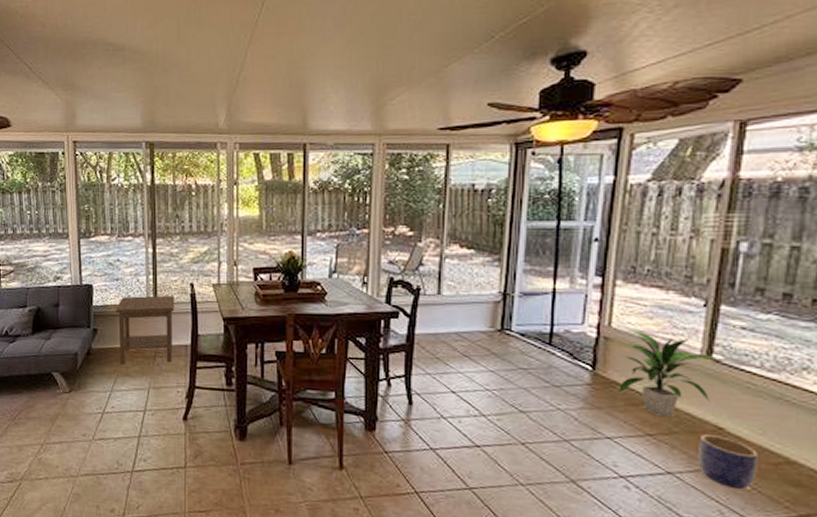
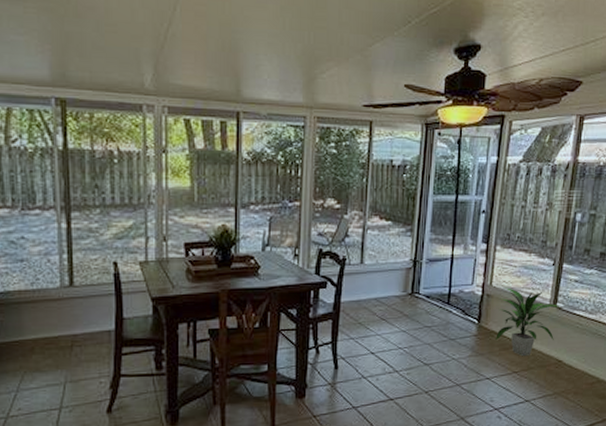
side table: present [116,295,175,365] -> none [21,277,96,359]
planter: present [698,434,758,490] -> none [545,367,581,407]

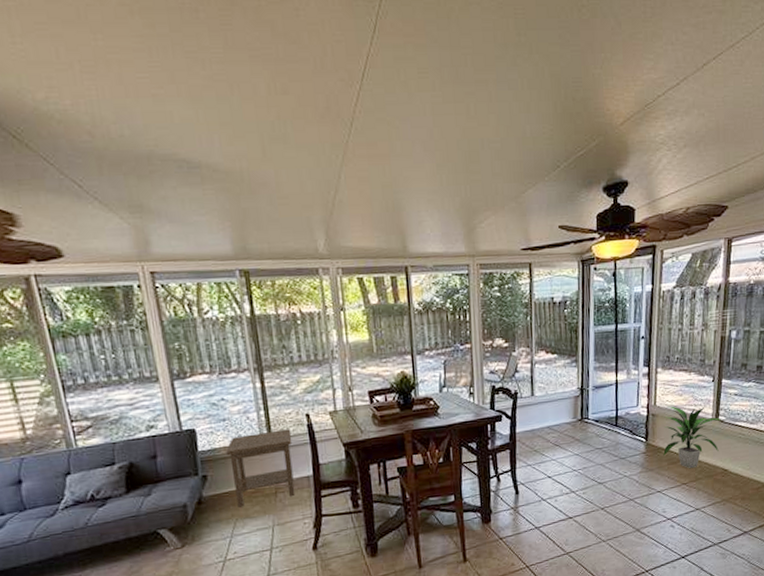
side table: none [21,277,96,359] -> present [226,429,296,508]

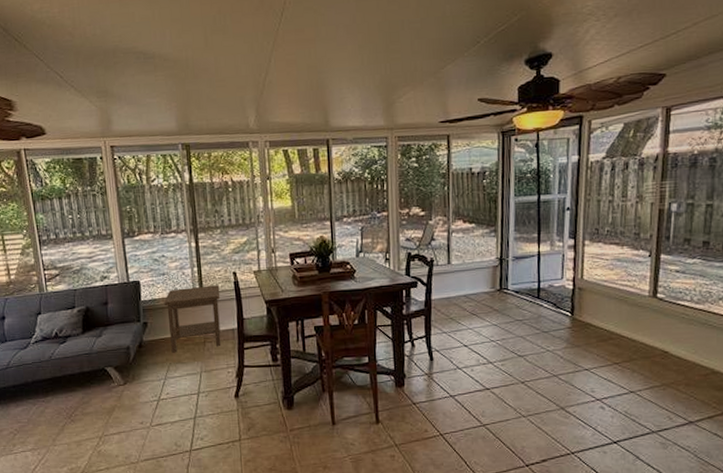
indoor plant: present [663,406,721,468] -> none [592,280,660,347]

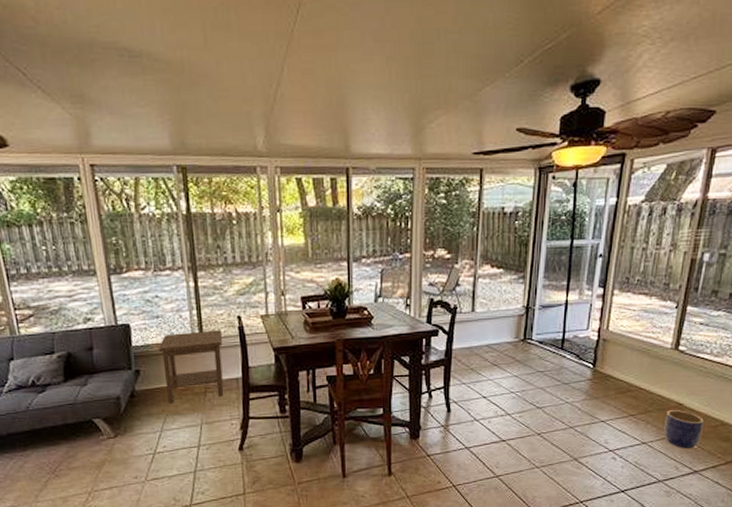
planter: none [651,358,693,399] -> present [664,410,704,449]

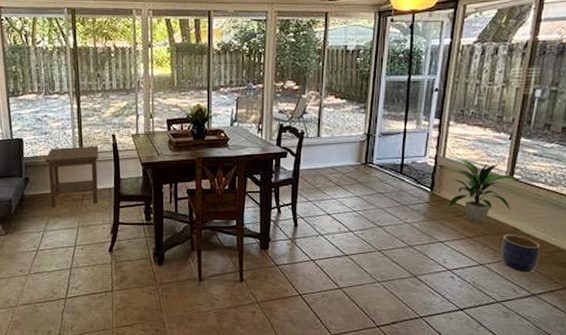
indoor plant: none [611,332,682,399] -> present [449,159,516,223]

